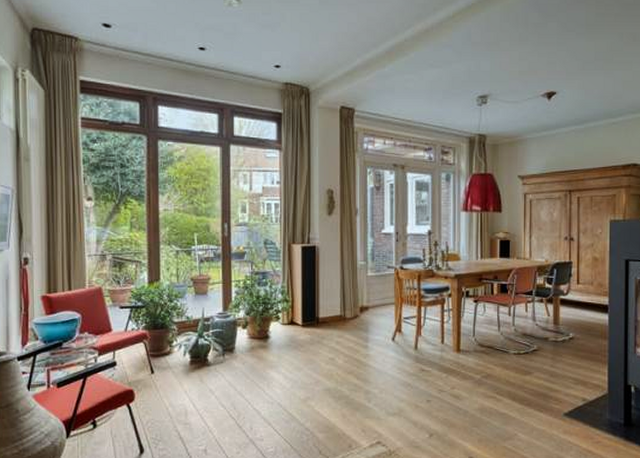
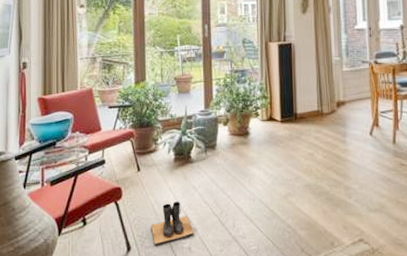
boots: none [165,404,210,448] -> present [150,201,194,245]

